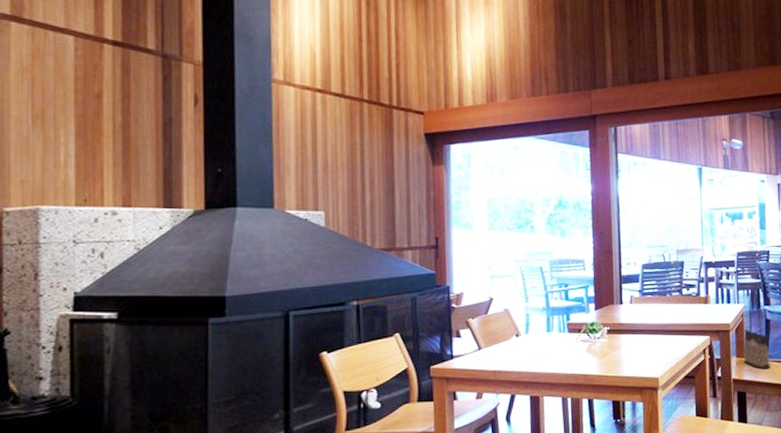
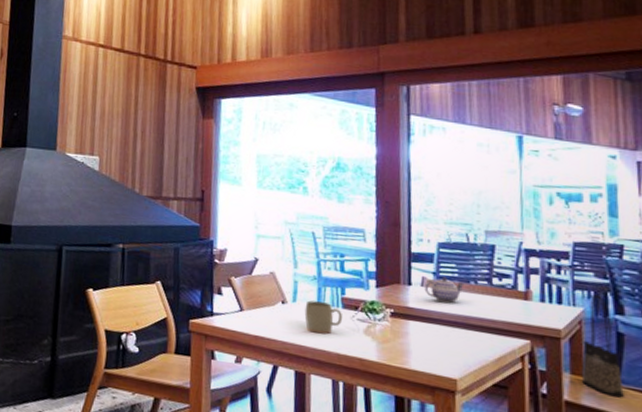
mug: none [536,330,568,359] -> present [304,300,342,334]
teapot: none [633,293,663,315] -> present [424,276,465,303]

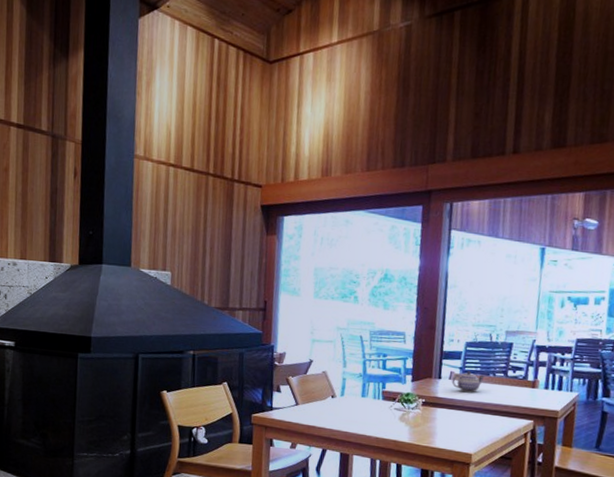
mug: present [304,300,342,334] -> none [350,394,382,422]
tote bag: present [582,295,624,398] -> none [570,382,602,463]

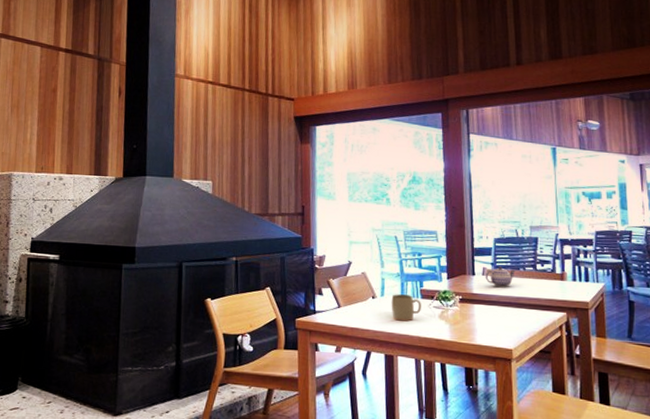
mug: none [350,394,382,422] -> present [391,294,421,321]

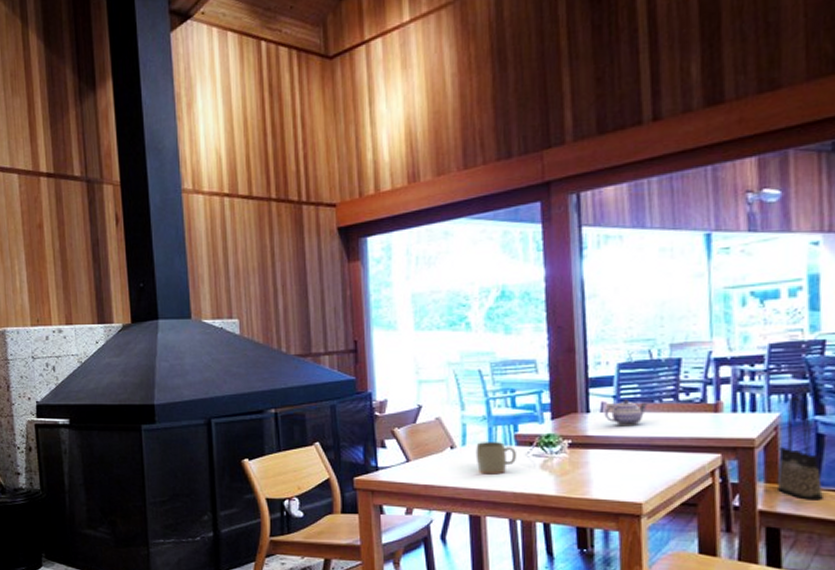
tote bag: none [605,272,635,352] -> present [778,397,823,501]

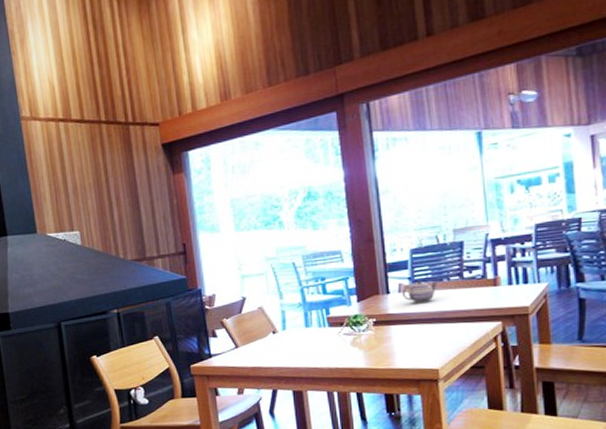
mug: present [476,442,516,475] -> none [294,325,330,354]
tote bag: present [778,397,823,501] -> none [549,268,587,356]

